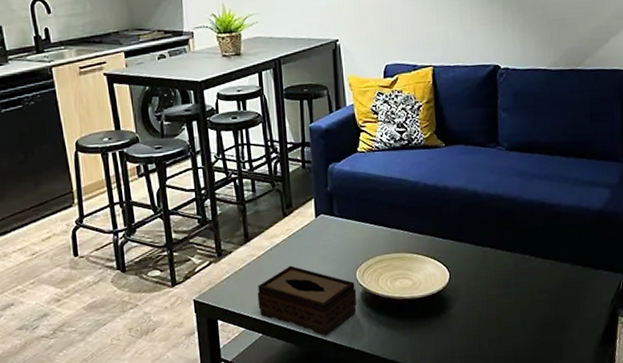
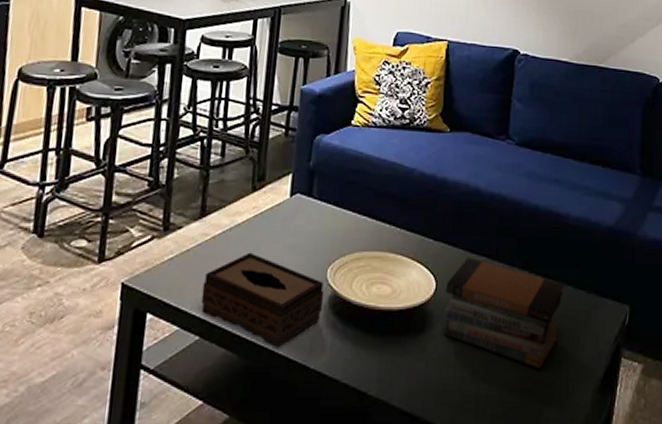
book stack: none [458,249,562,332] -> present [443,257,564,368]

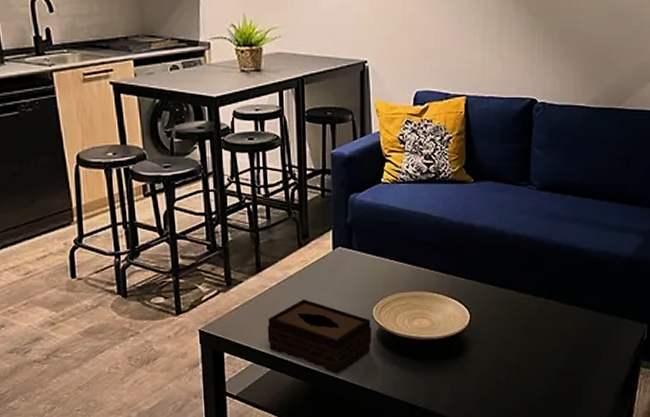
book stack: present [443,257,564,368] -> none [479,291,587,379]

